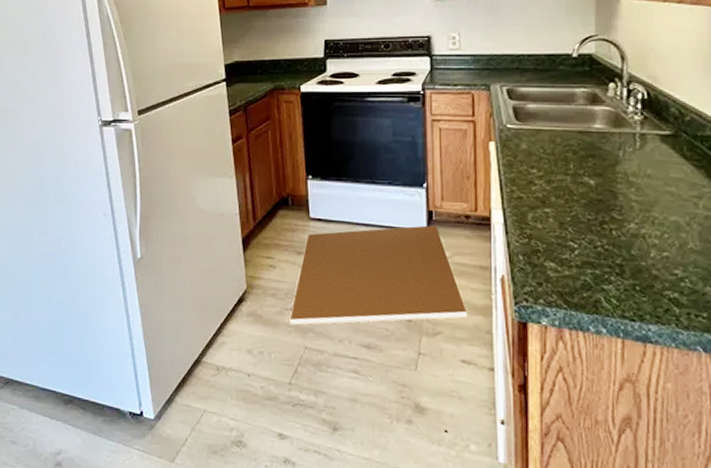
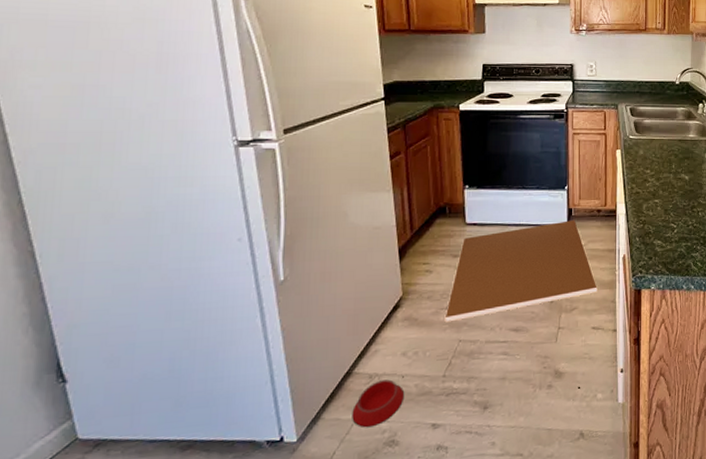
pet bowl: none [202,374,251,421] -> present [352,379,405,427]

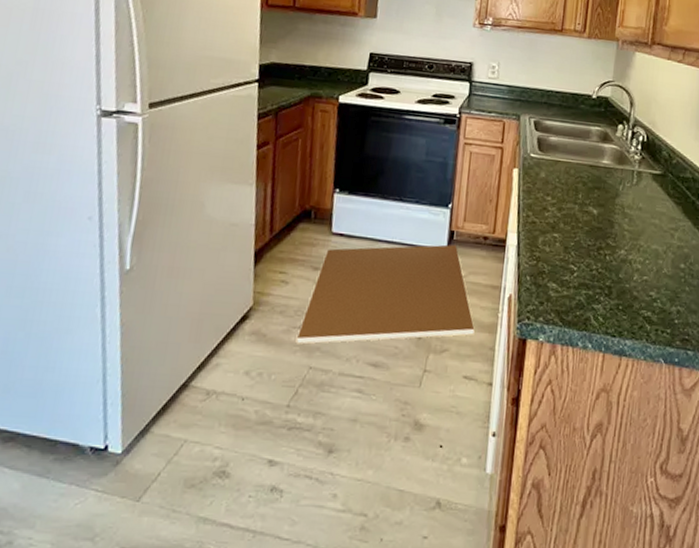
pet bowl: present [352,379,405,427] -> none [182,399,243,450]

